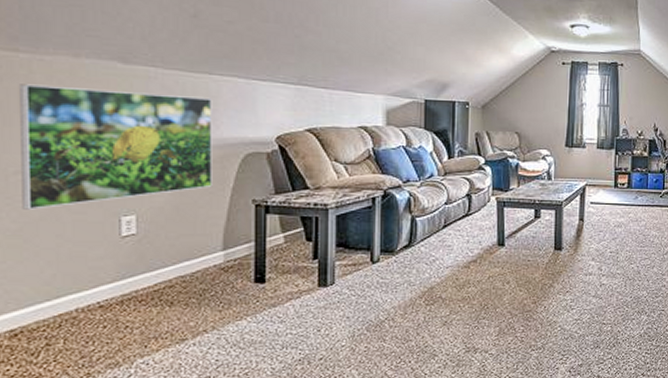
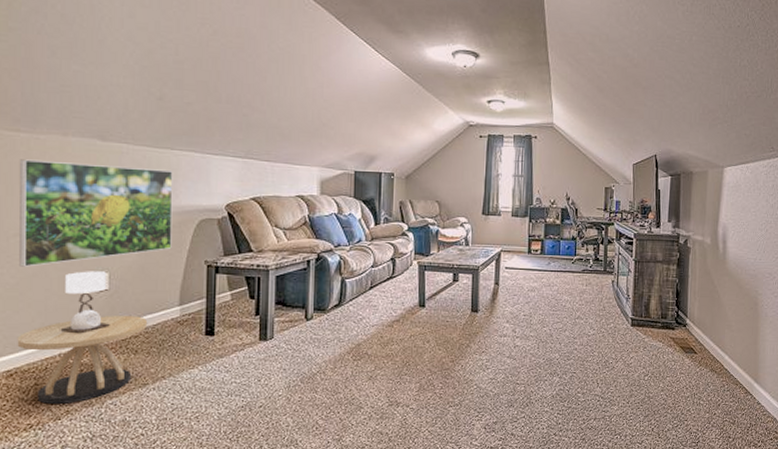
side table: none [22,213,185,367] -> present [17,271,148,404]

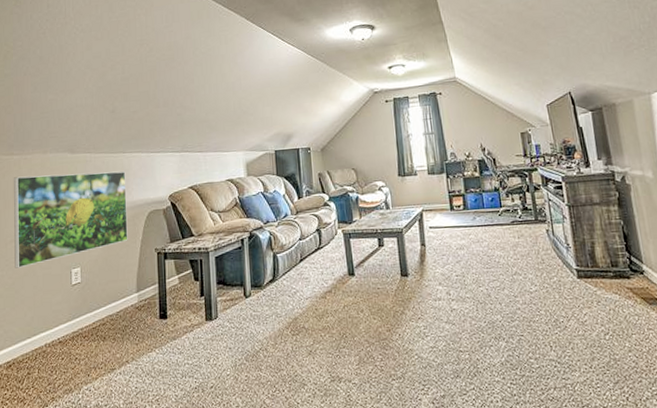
side table: present [17,271,148,404] -> none [14,266,113,392]

